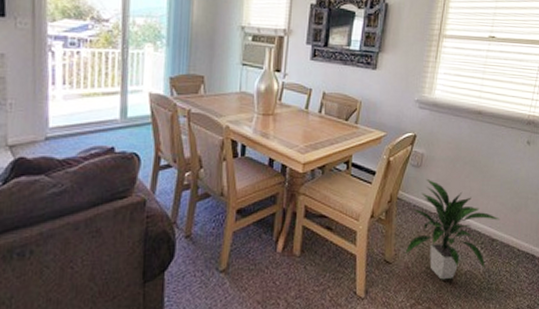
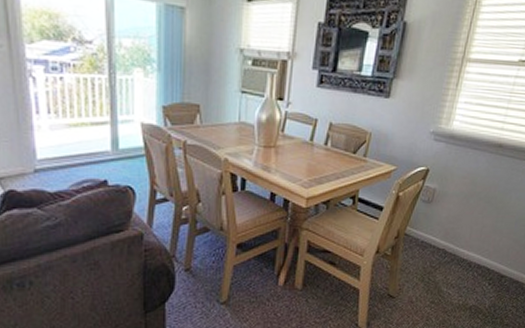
indoor plant: present [405,180,500,280] -> none [409,215,512,314]

